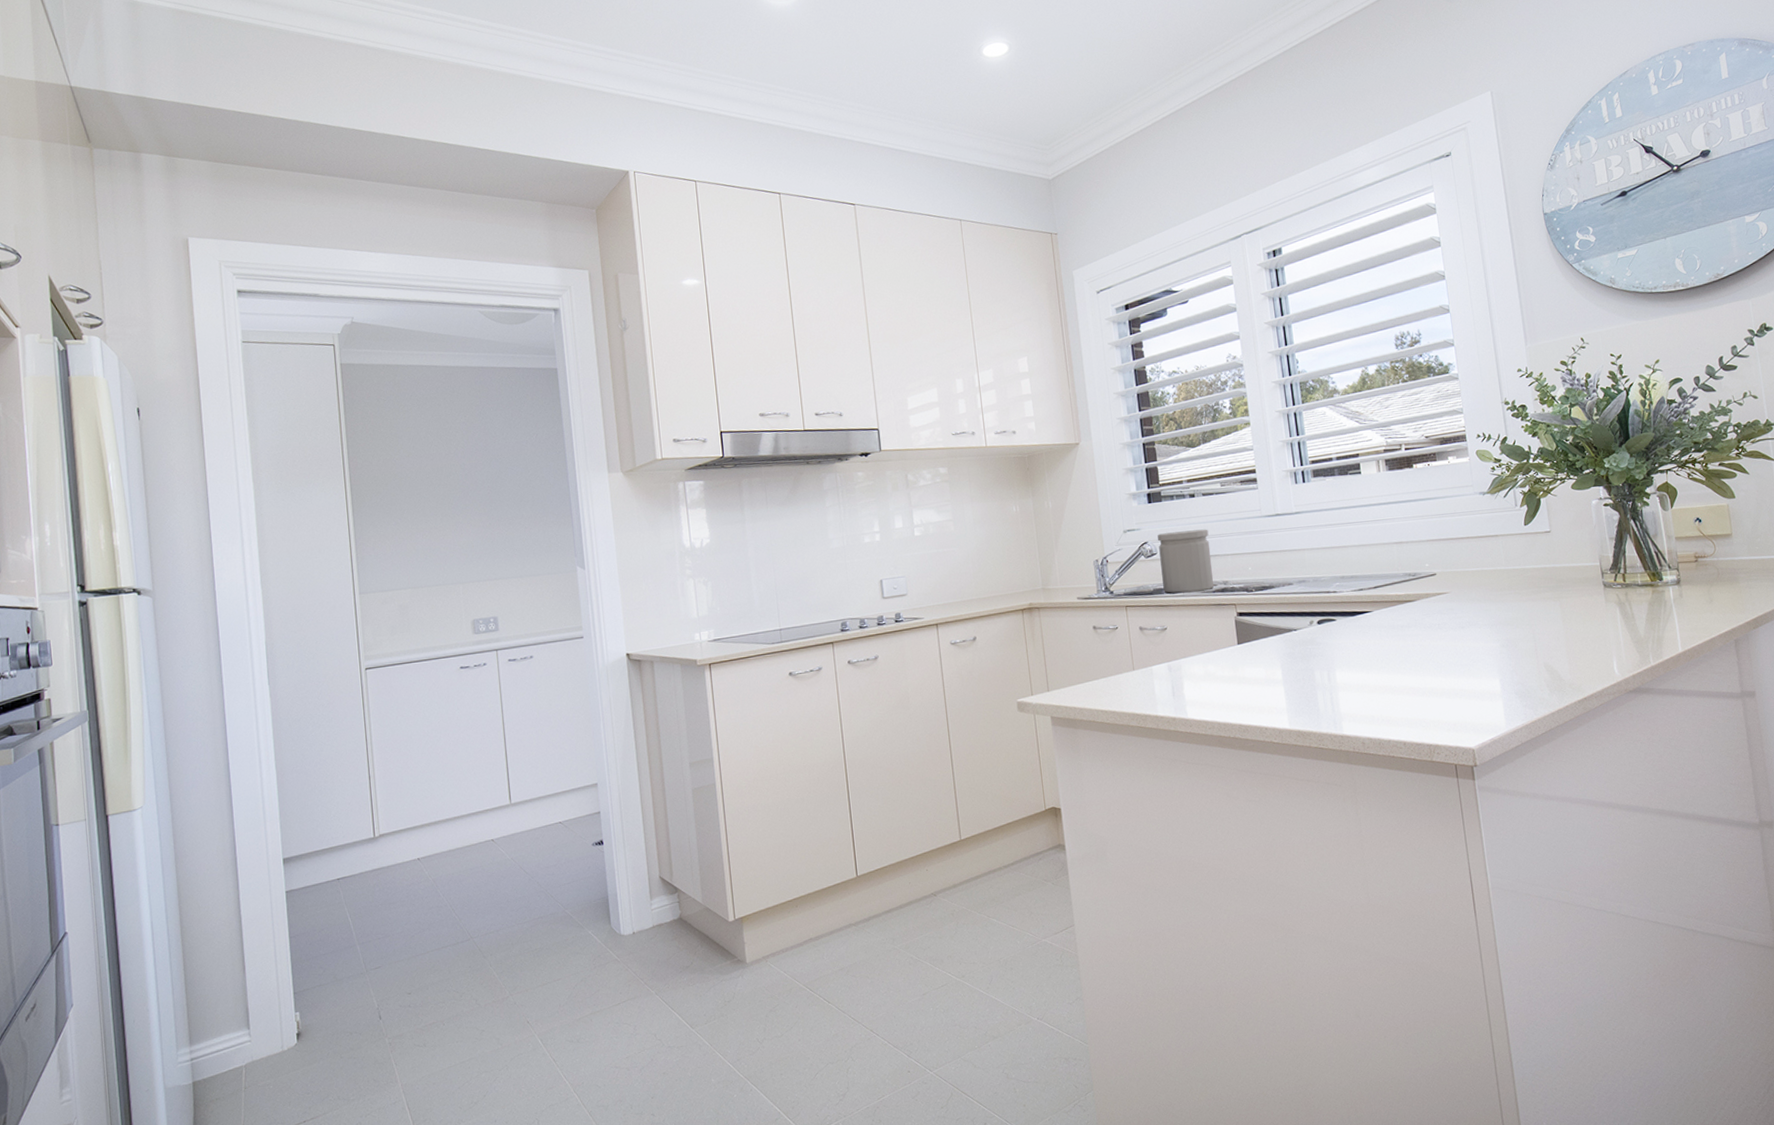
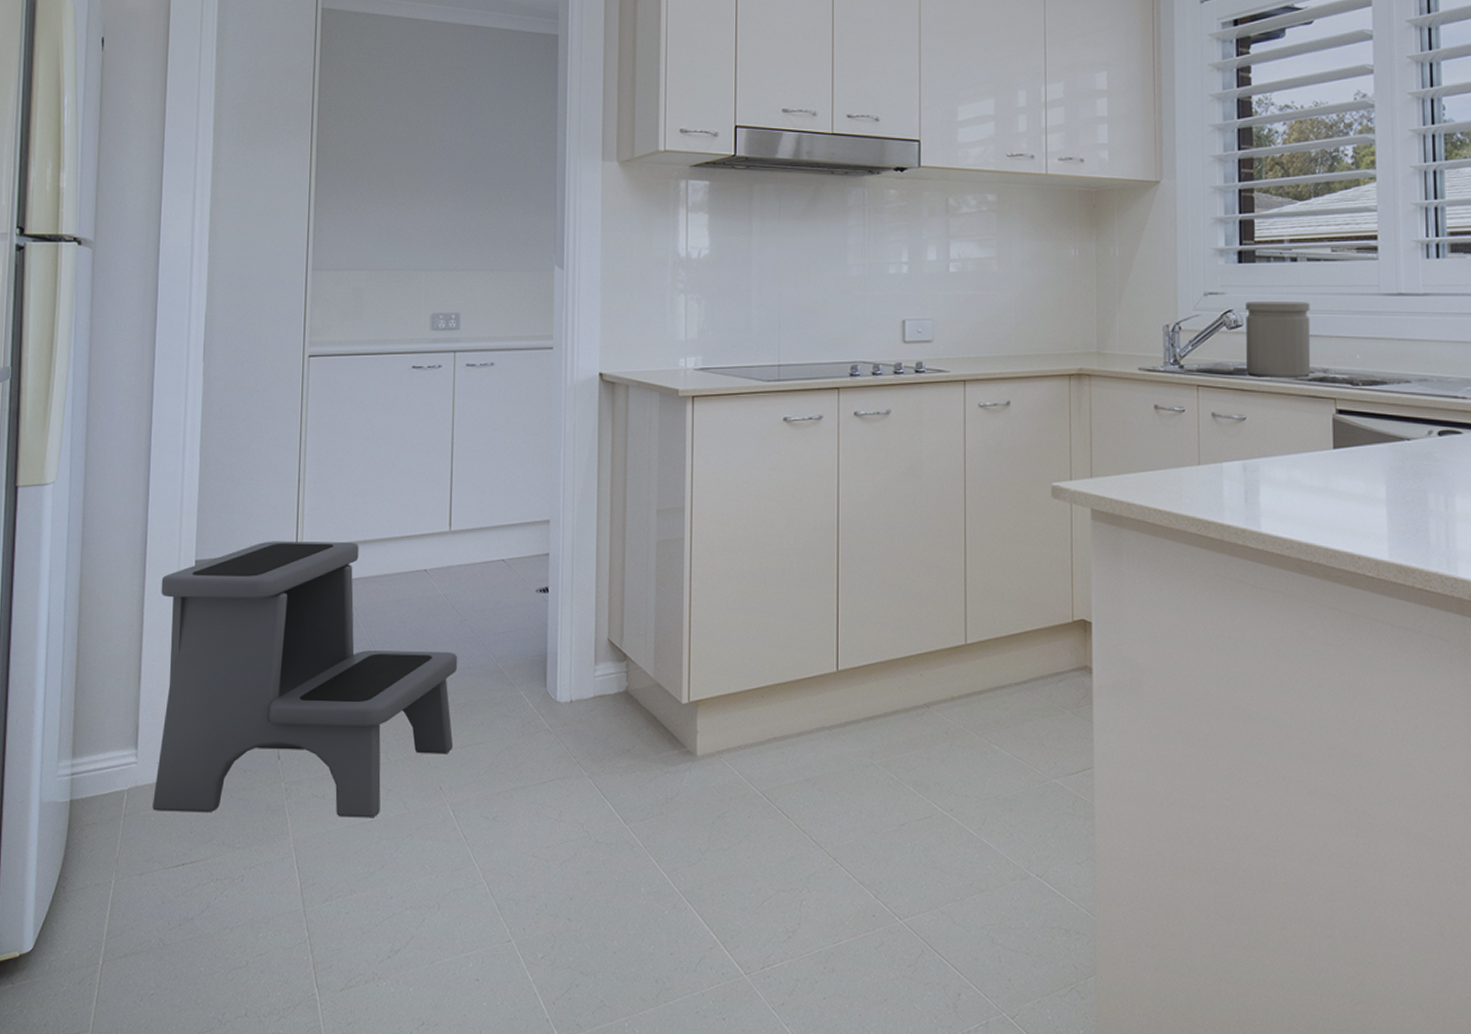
step stool: none [253,824,535,1080] -> present [152,541,458,818]

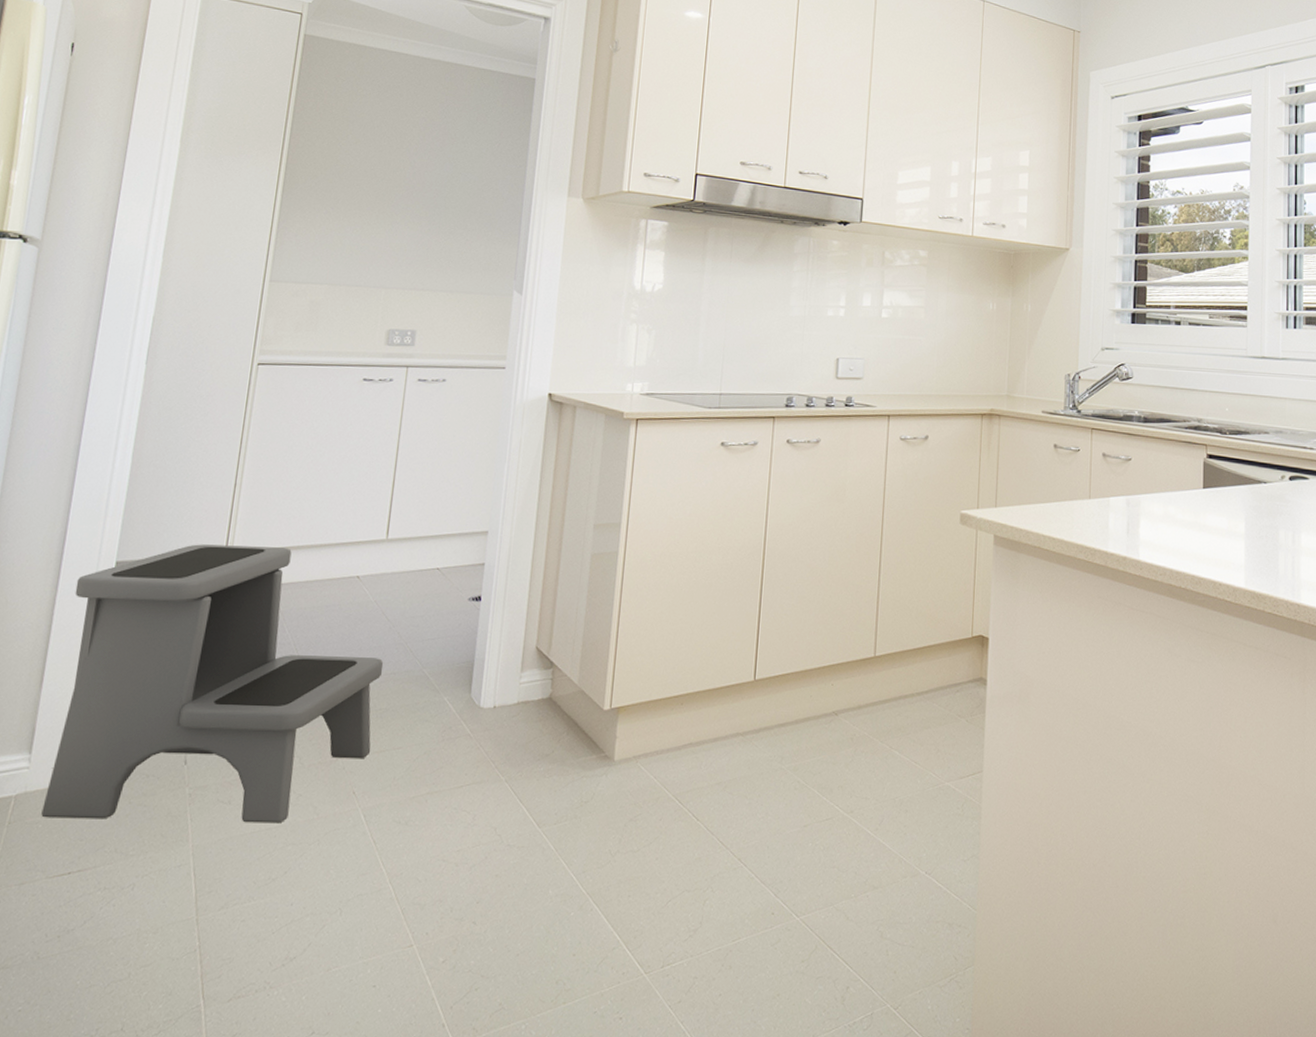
jar: present [1246,301,1311,378] -> none [1134,357,1190,426]

